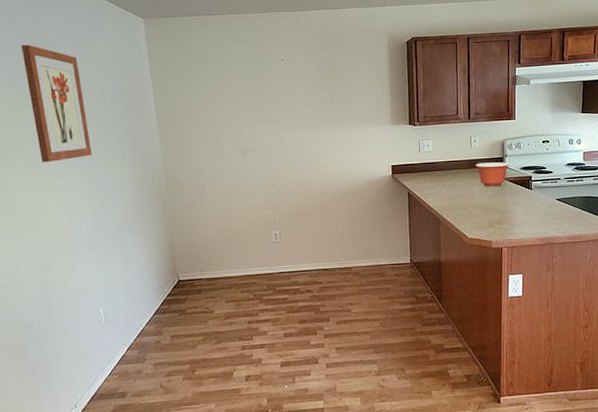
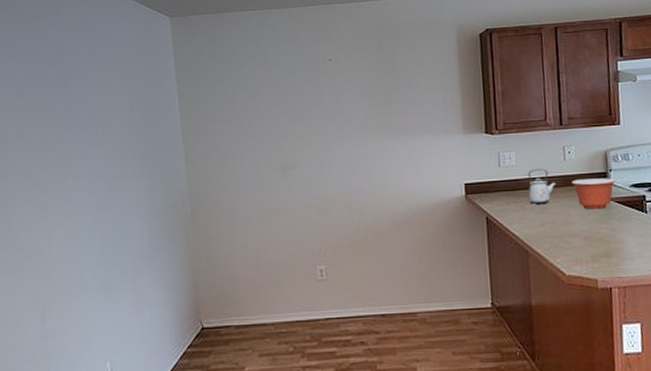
wall art: present [21,44,92,163] -> none [32,50,106,185]
kettle: none [441,154,464,182] -> present [527,169,556,204]

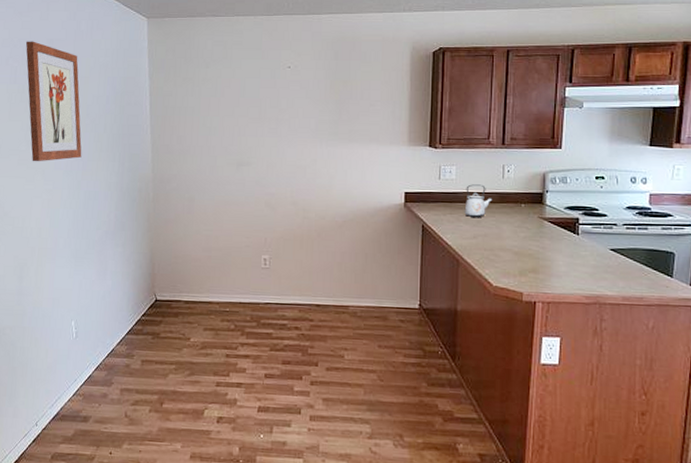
wall art: none [32,50,106,185] -> present [25,41,82,162]
mixing bowl: present [572,178,617,209] -> none [508,197,552,227]

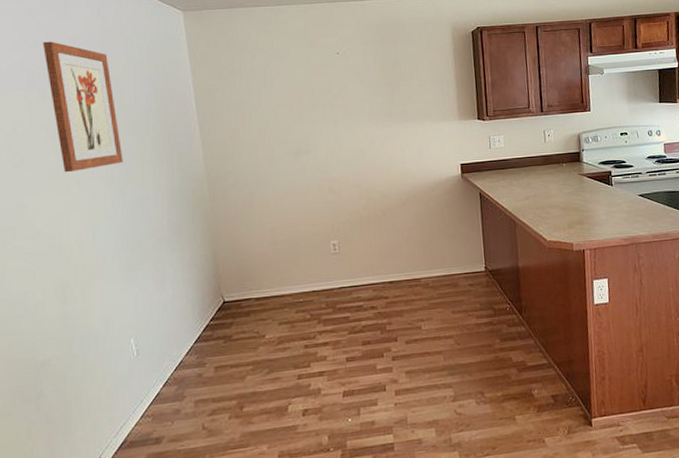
kettle: present [464,184,493,217] -> none [514,150,538,180]

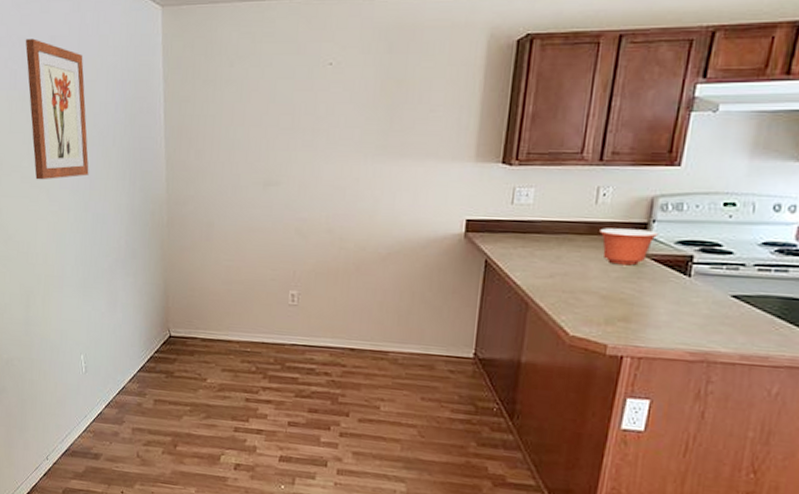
mixing bowl: none [551,157,588,184] -> present [599,228,659,266]

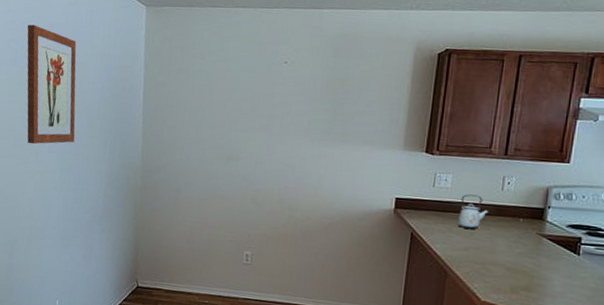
kettle: none [540,210,580,252] -> present [457,194,489,229]
mixing bowl: present [599,228,659,266] -> none [505,211,554,244]

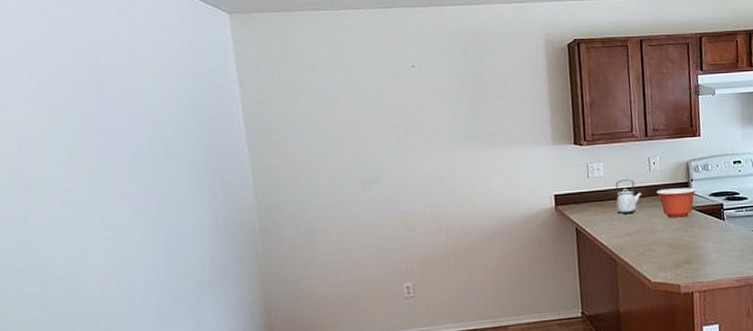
wall art: present [27,24,77,144] -> none [56,46,156,203]
mixing bowl: none [505,211,554,244] -> present [656,187,697,218]

